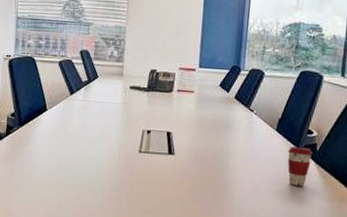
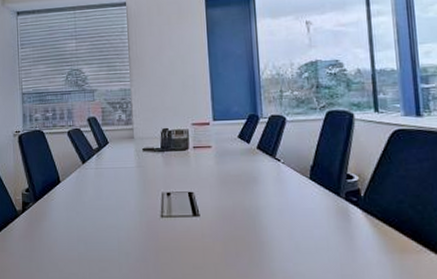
coffee cup: present [287,146,313,187] -> none [327,195,358,239]

